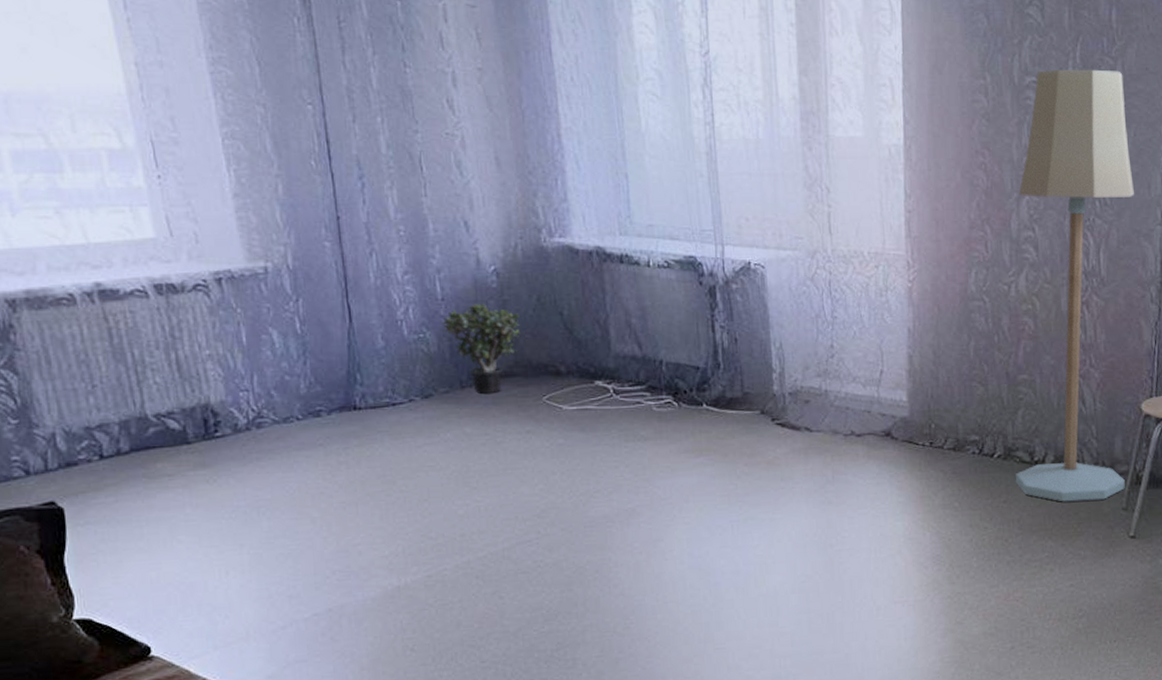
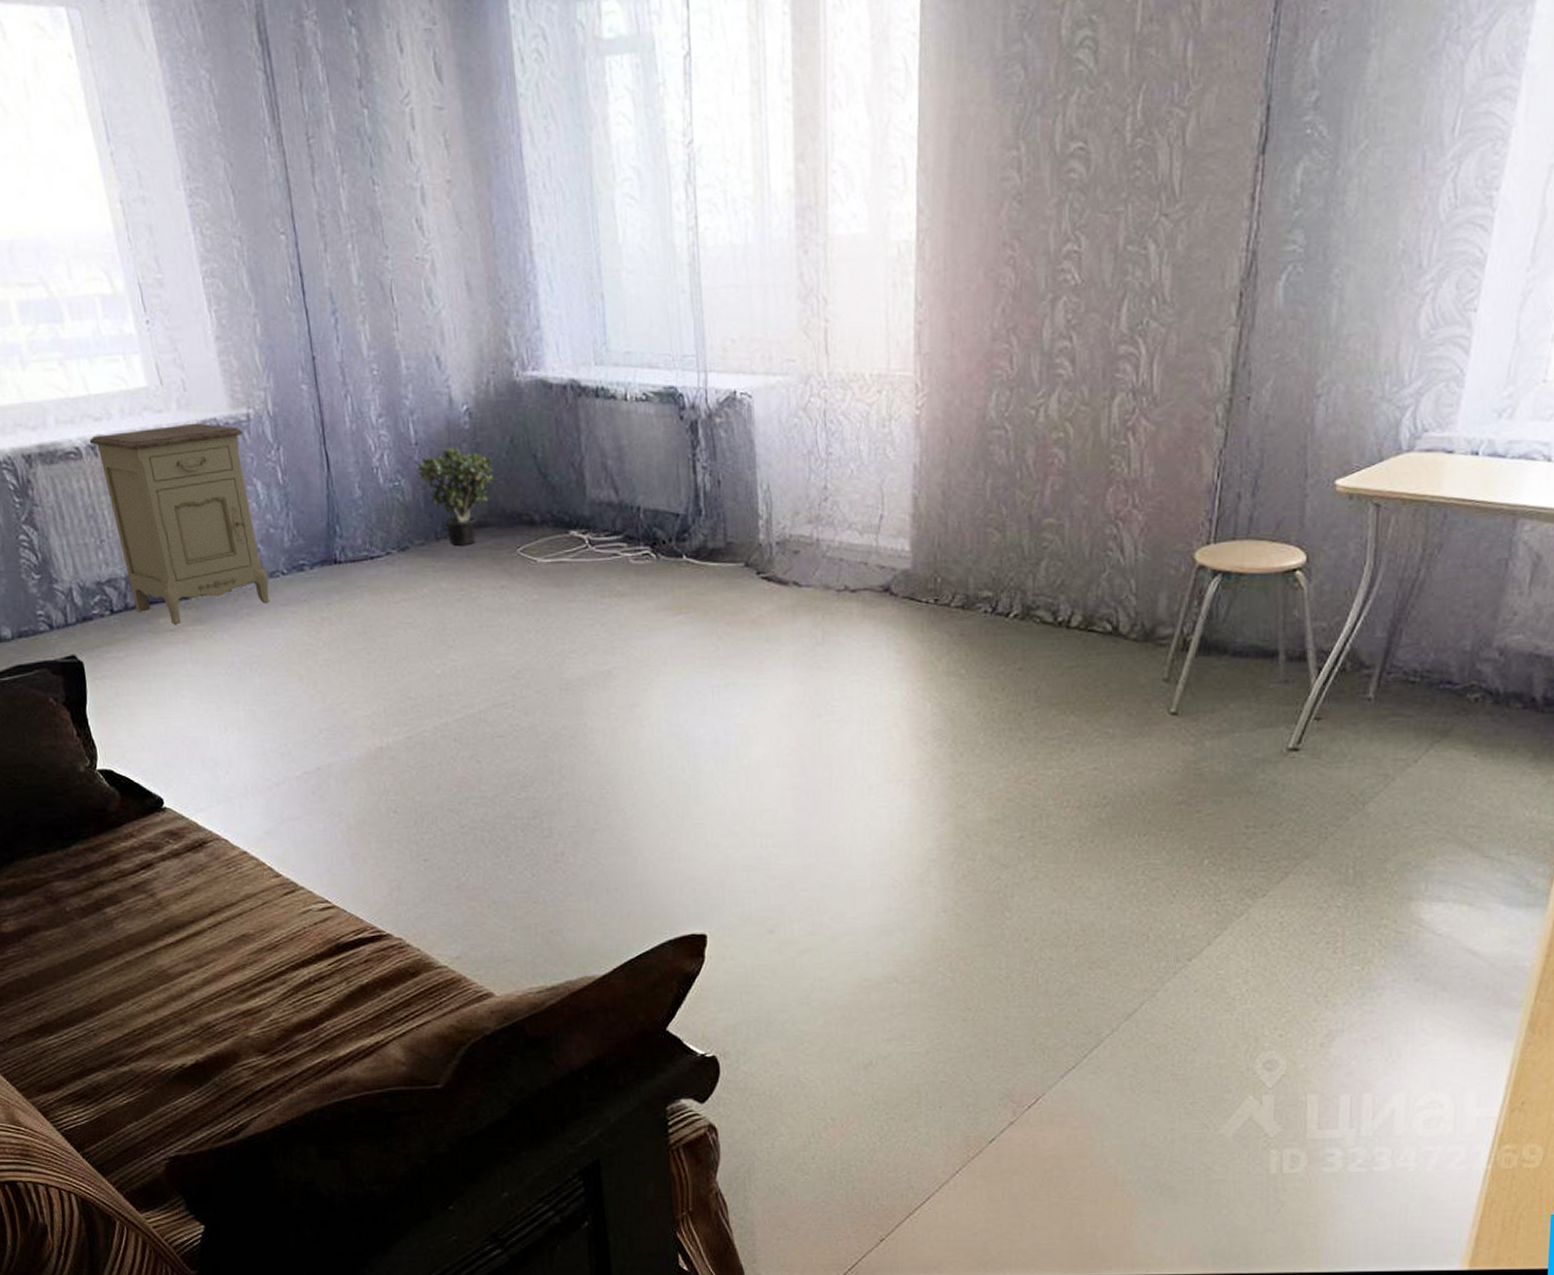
nightstand: none [85,273,283,469] -> present [89,422,270,624]
floor lamp: present [1015,69,1134,502] -> none [1033,125,1202,671]

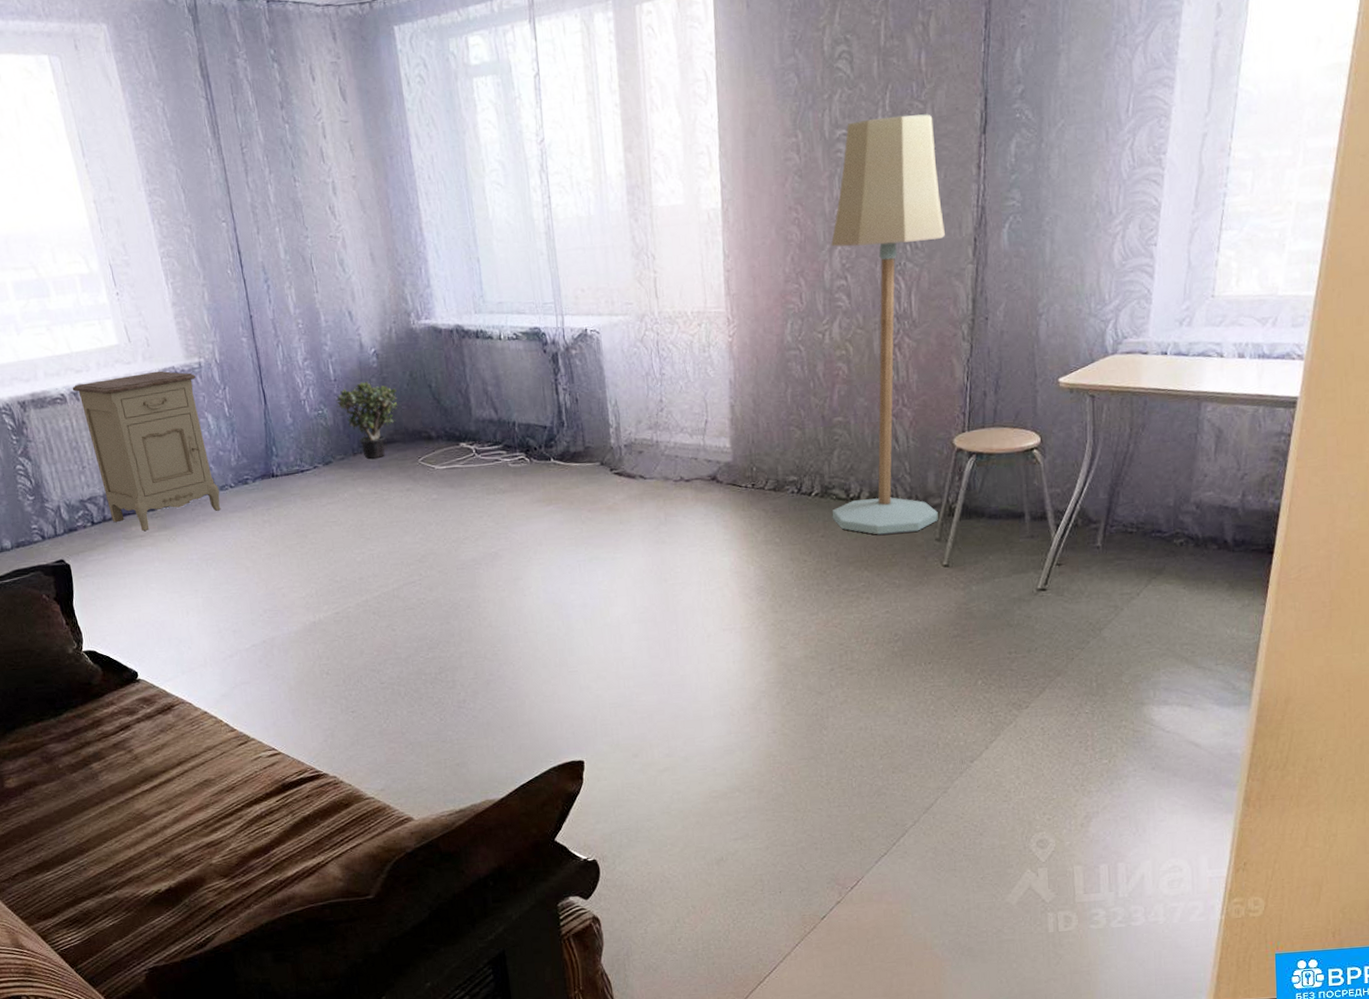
floor lamp: none [1033,125,1202,671] -> present [830,114,945,535]

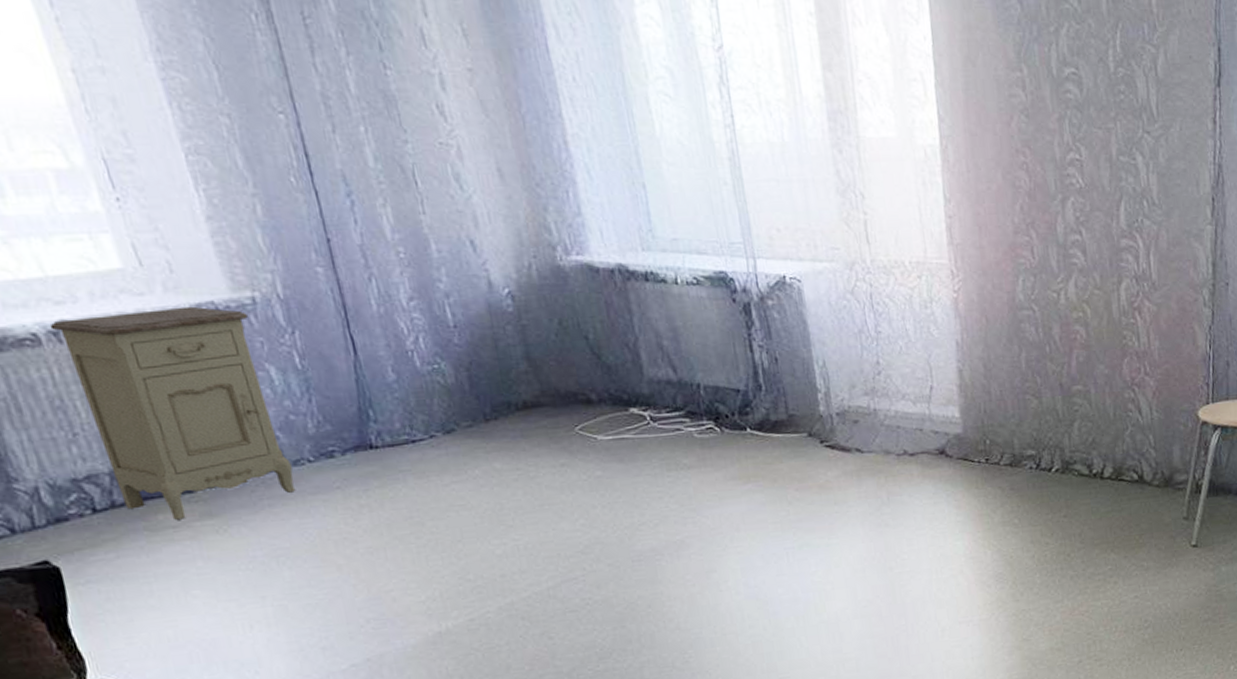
potted plant: present [335,381,398,459] -> none [456,329,544,426]
floor lamp: present [830,114,945,535] -> none [1063,58,1185,514]

